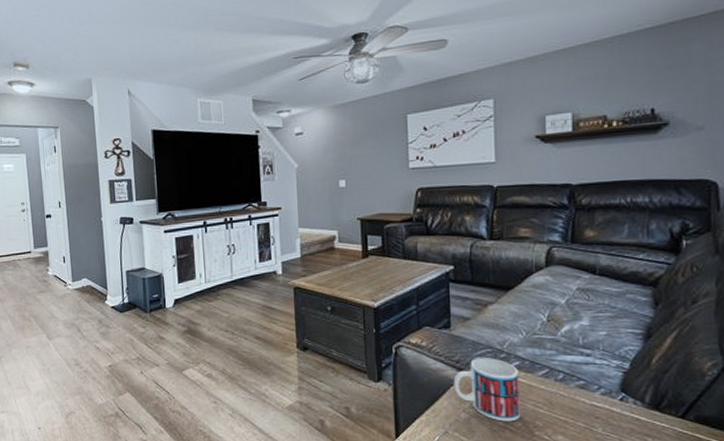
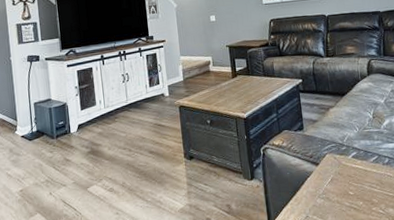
mug: present [453,358,520,422] -> none [309,151,361,203]

